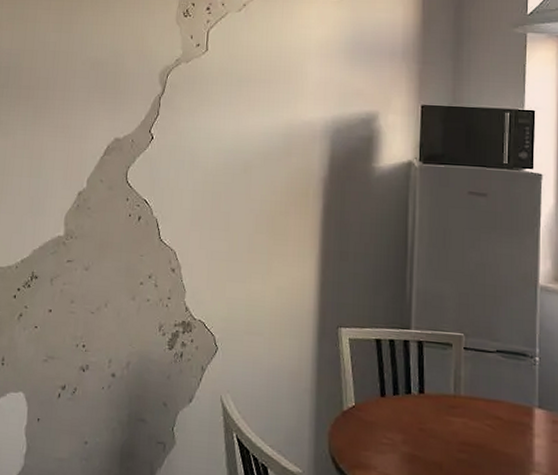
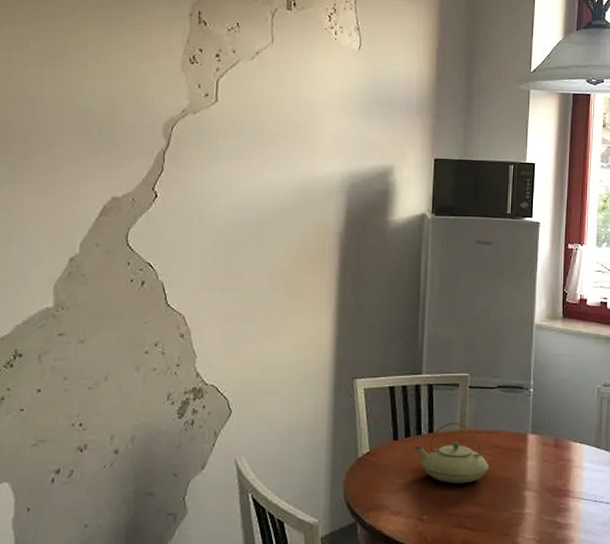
teapot: none [403,384,489,455] -> present [414,422,489,484]

